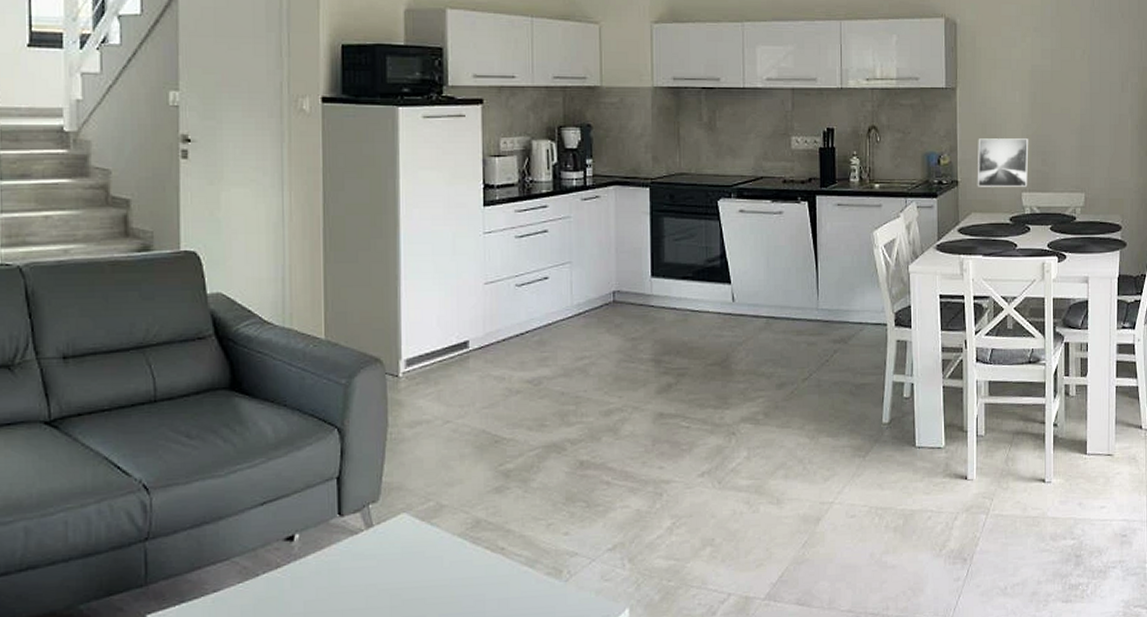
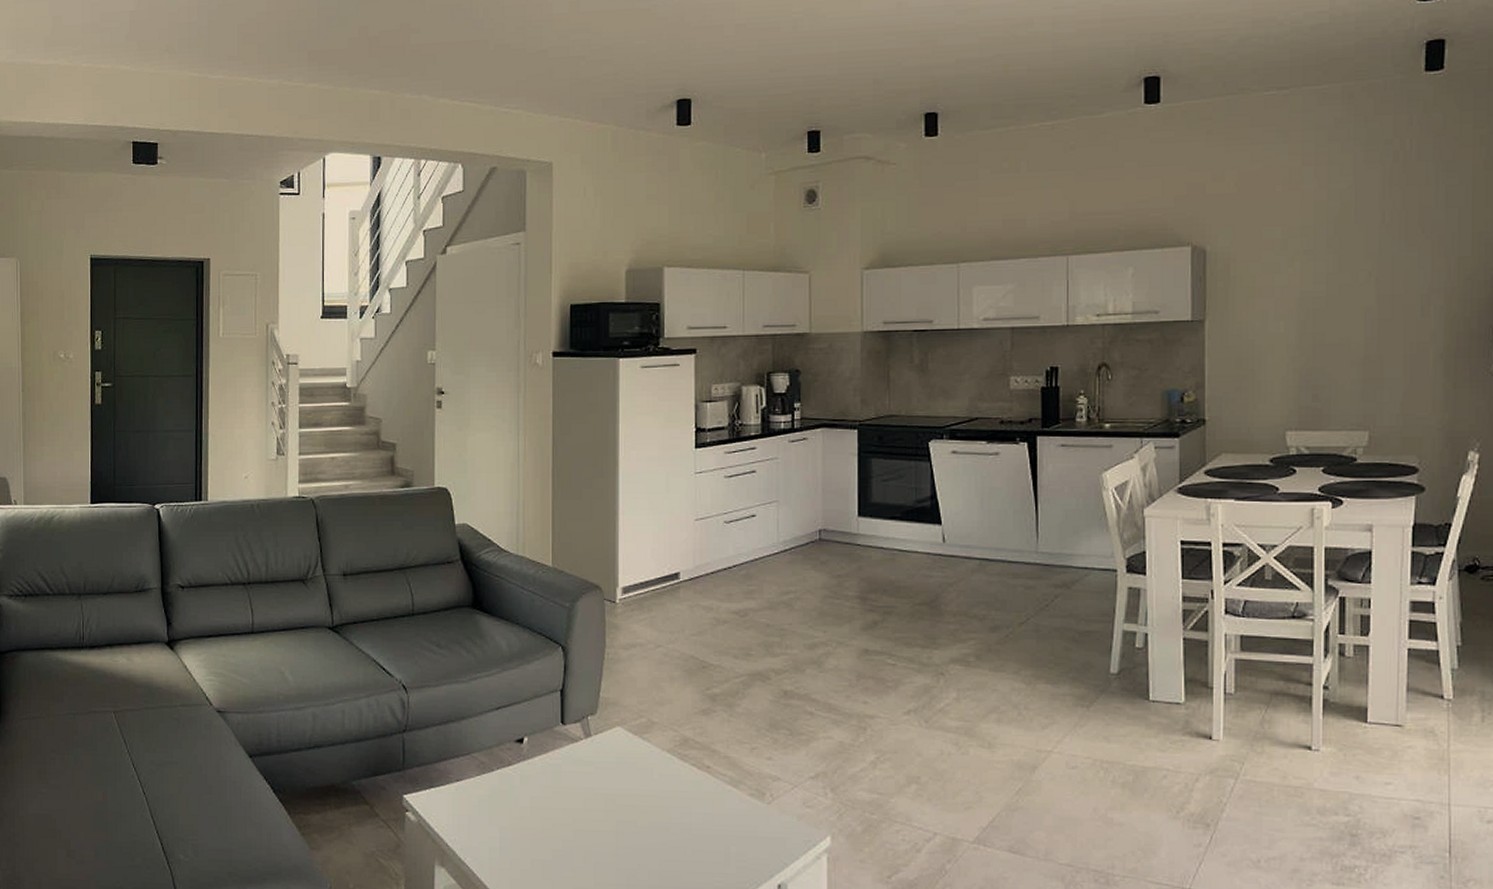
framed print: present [977,138,1029,187] -> none [1229,372,1296,426]

